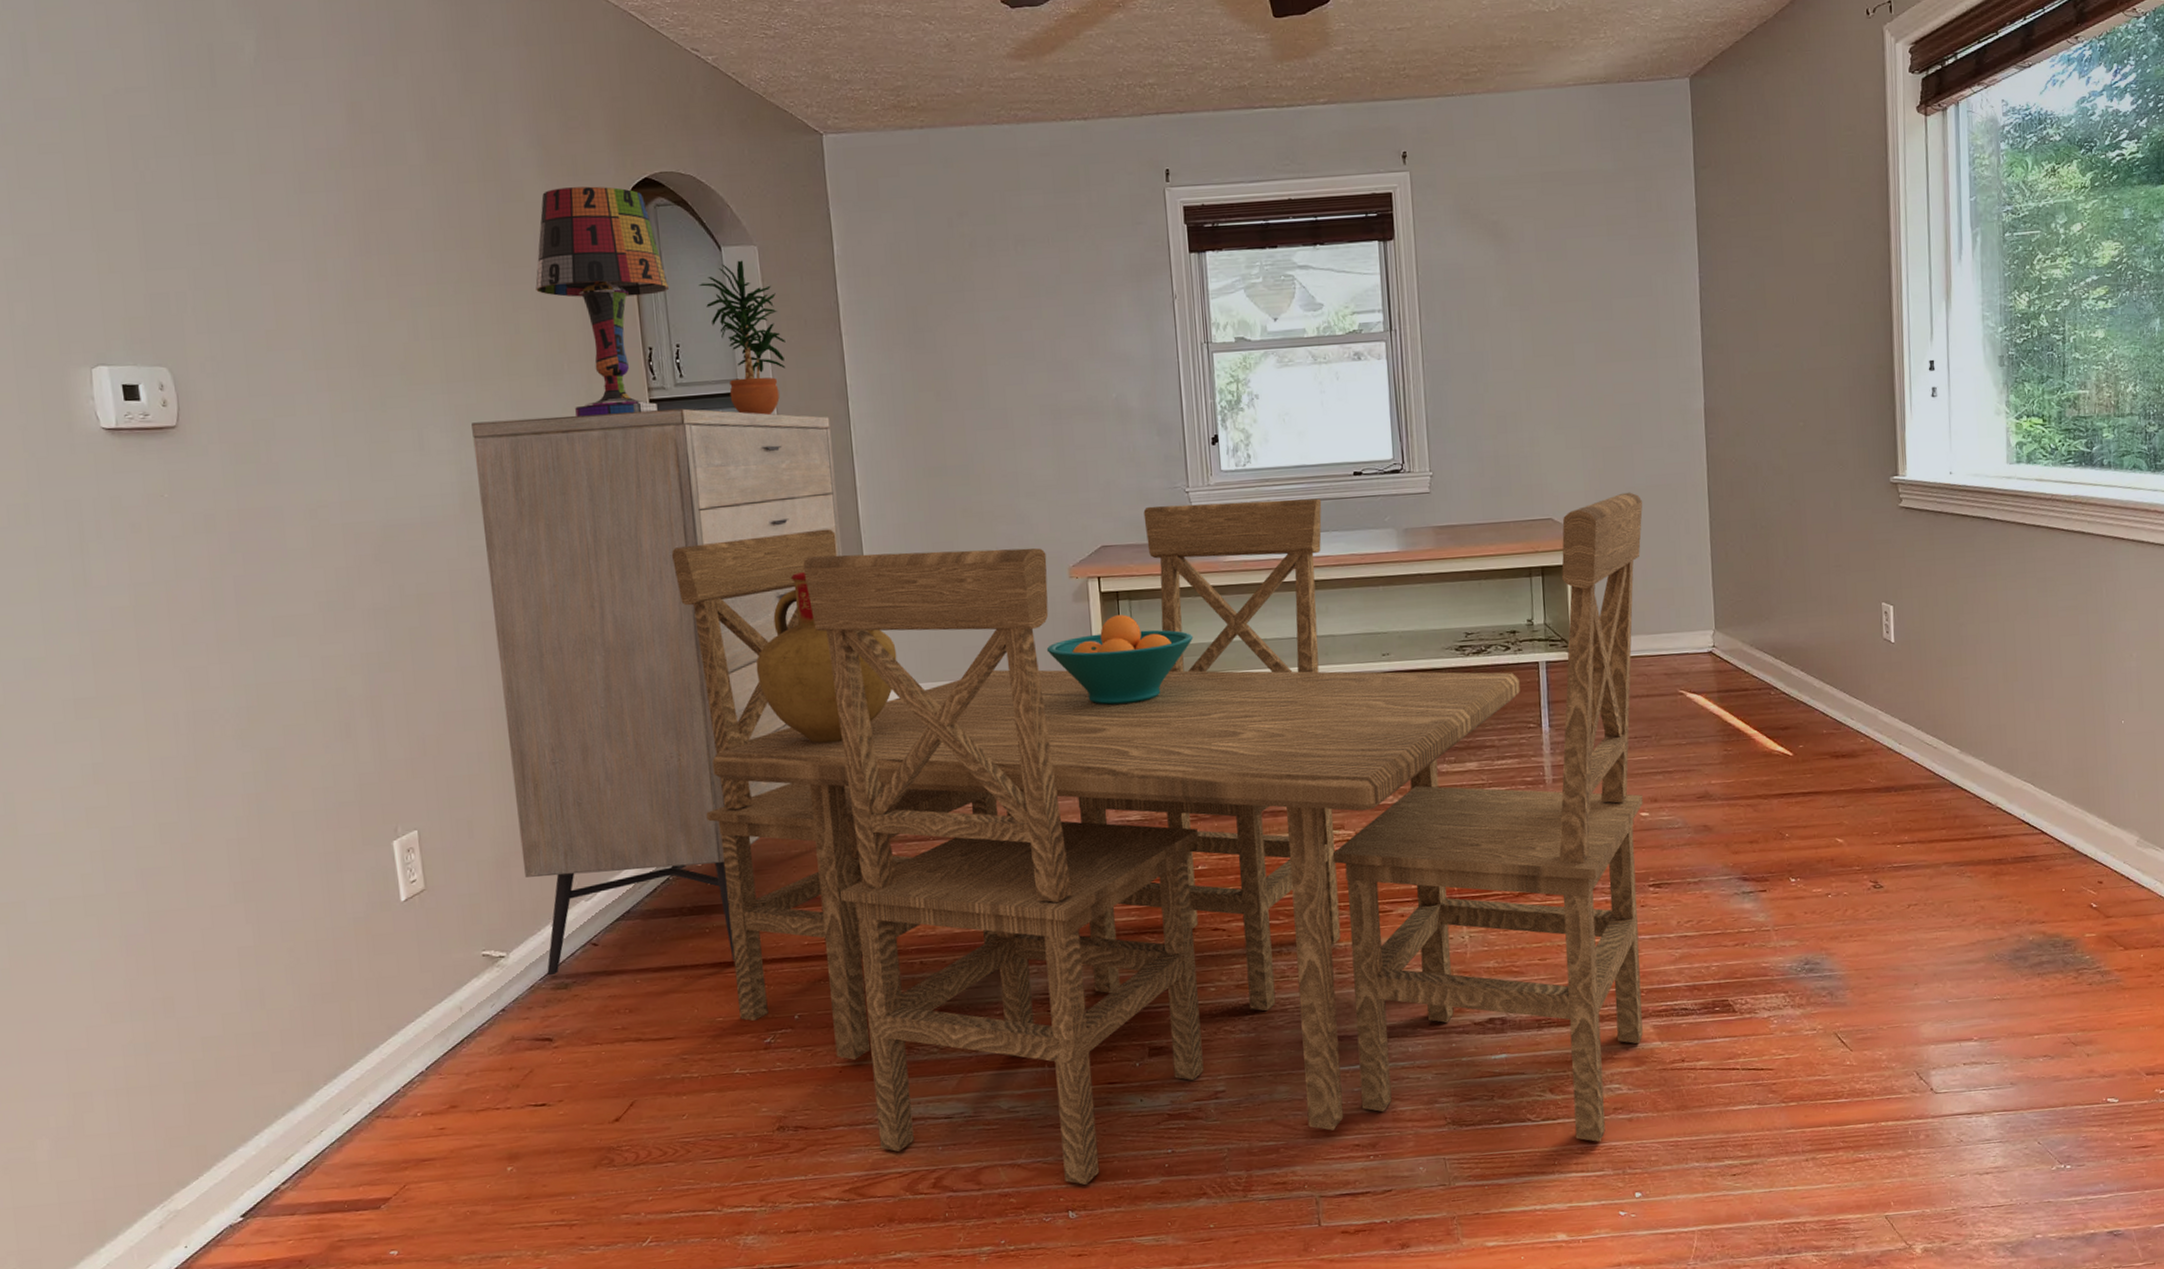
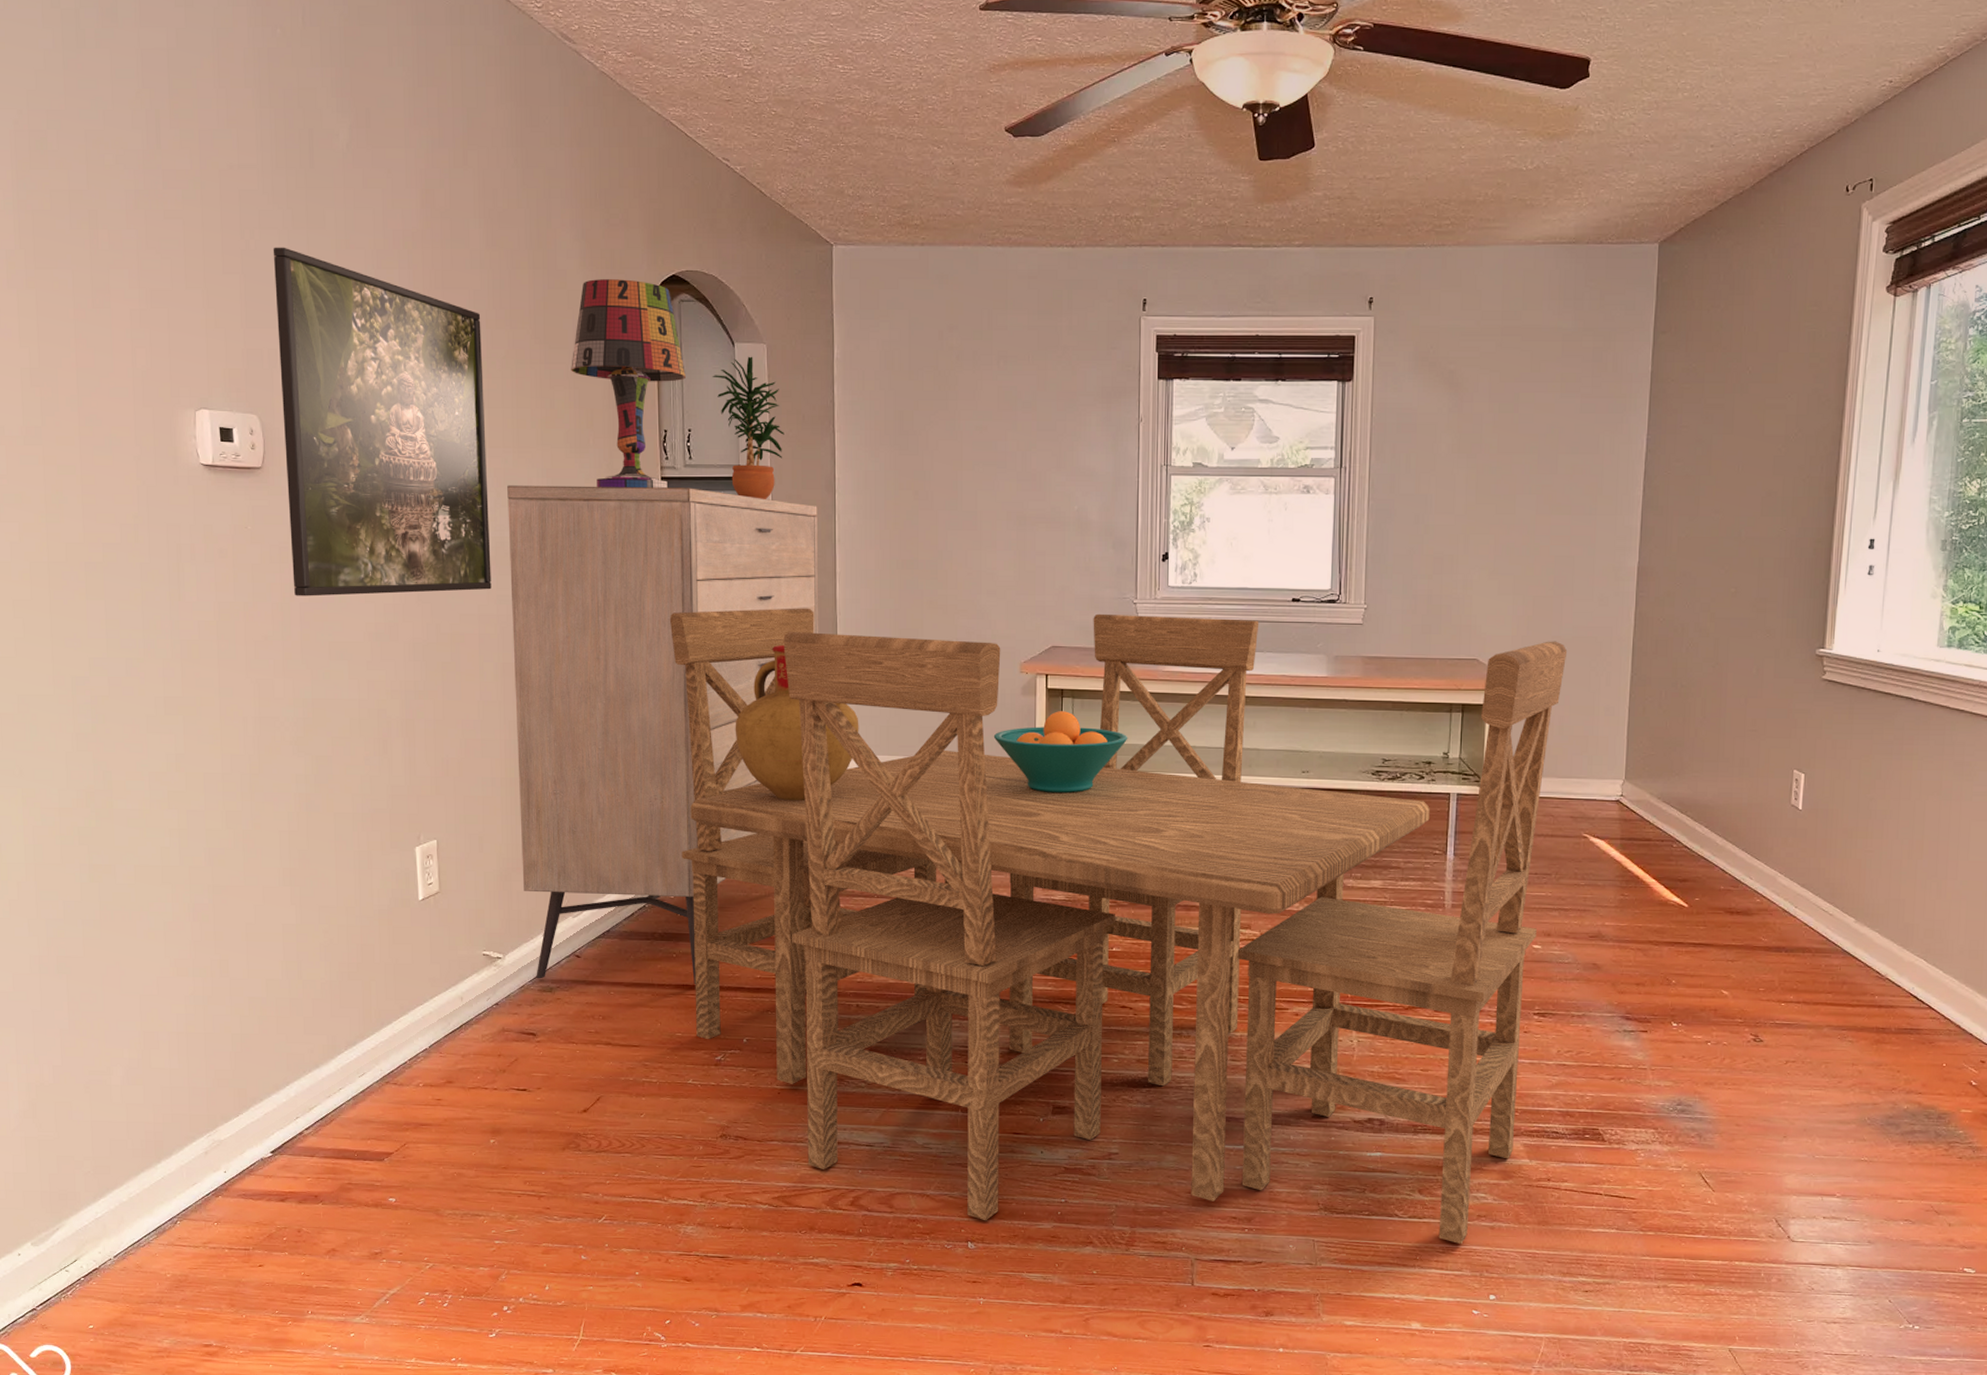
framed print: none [173,176,462,569] -> present [273,247,492,597]

